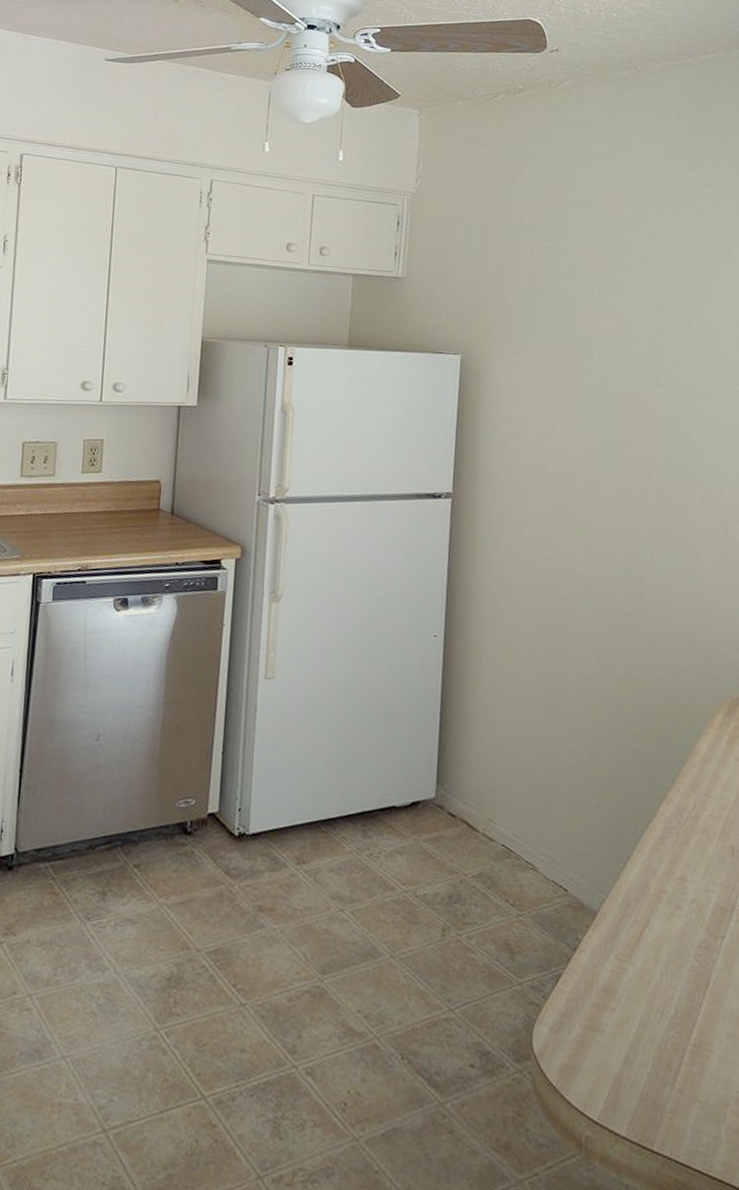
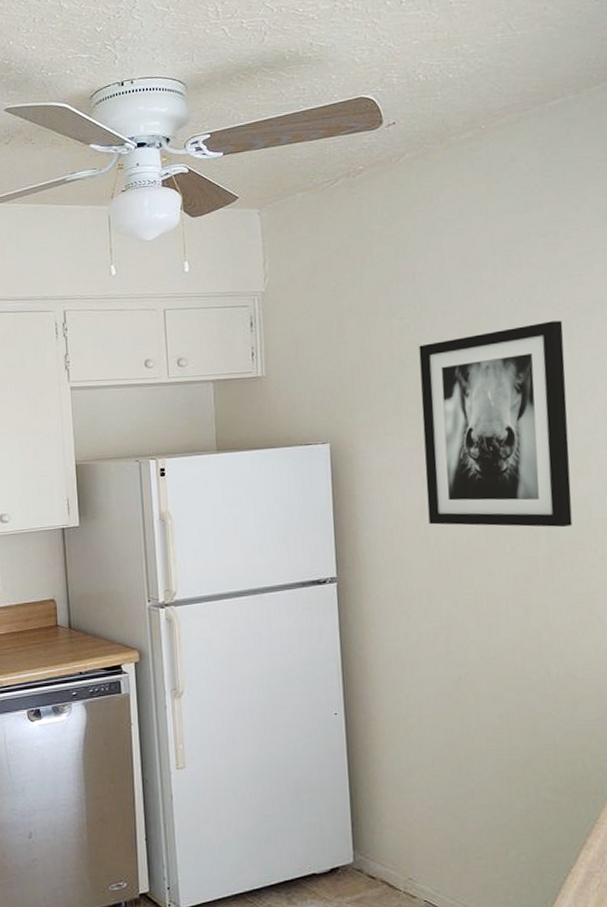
wall art: none [548,264,693,470] -> present [419,320,573,528]

